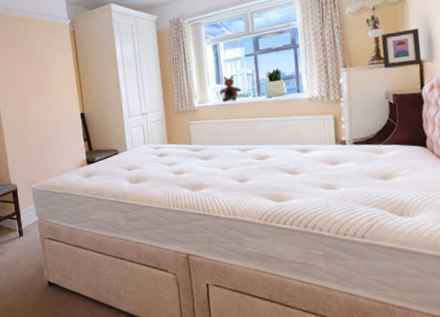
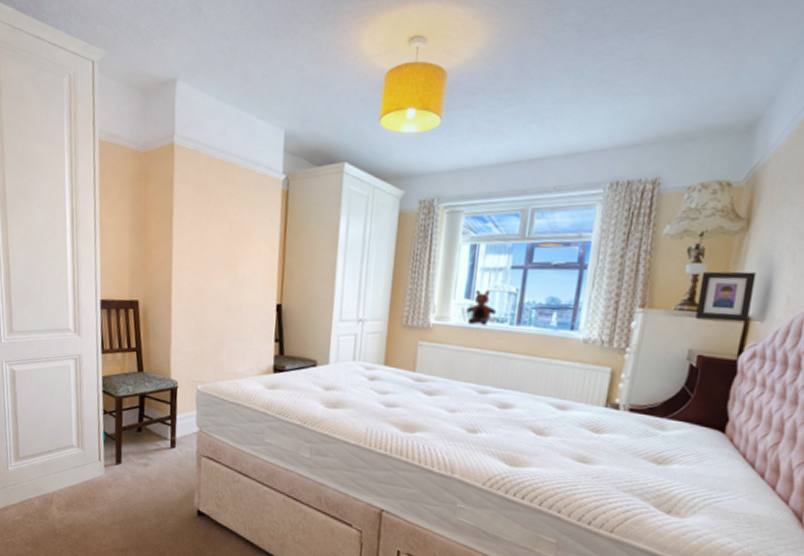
planter: present [265,68,287,98] -> none [527,292,557,331]

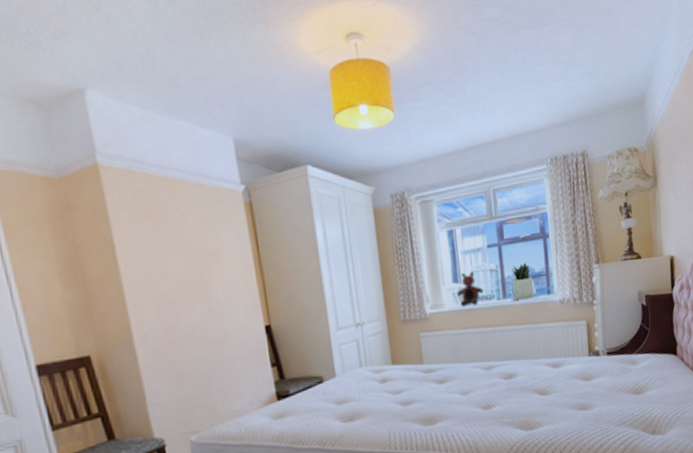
planter: none [527,292,557,331] -> present [511,263,536,301]
picture frame: present [696,271,757,322] -> none [633,219,672,265]

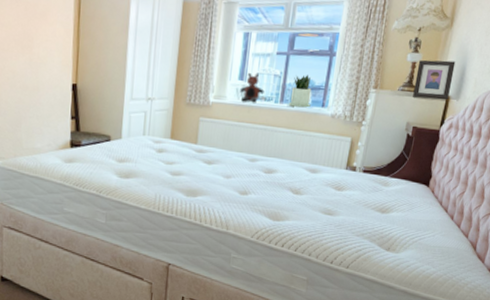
picture frame: none [633,219,672,265] -> present [413,59,456,101]

